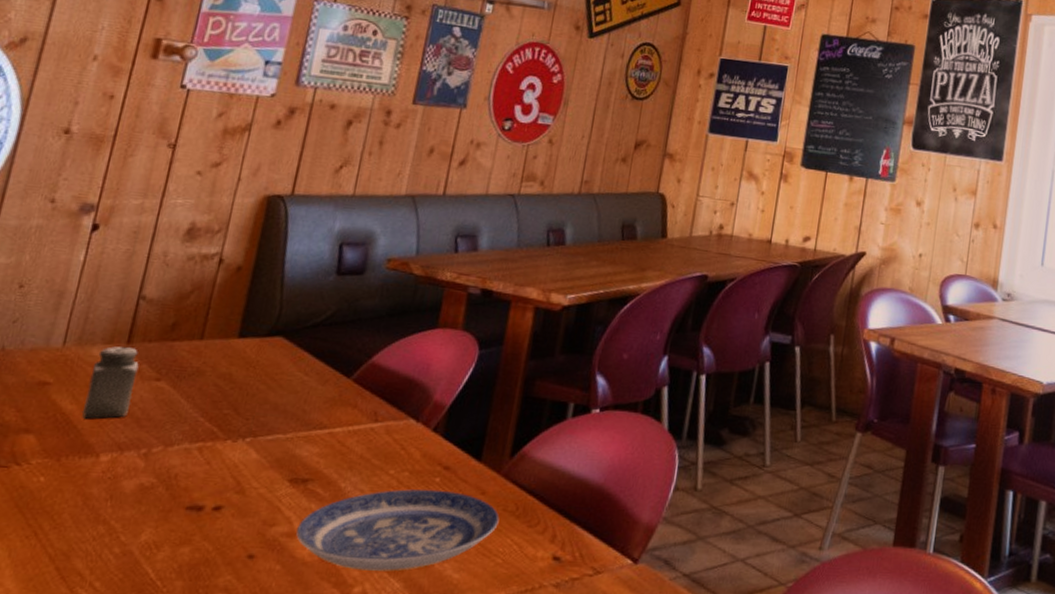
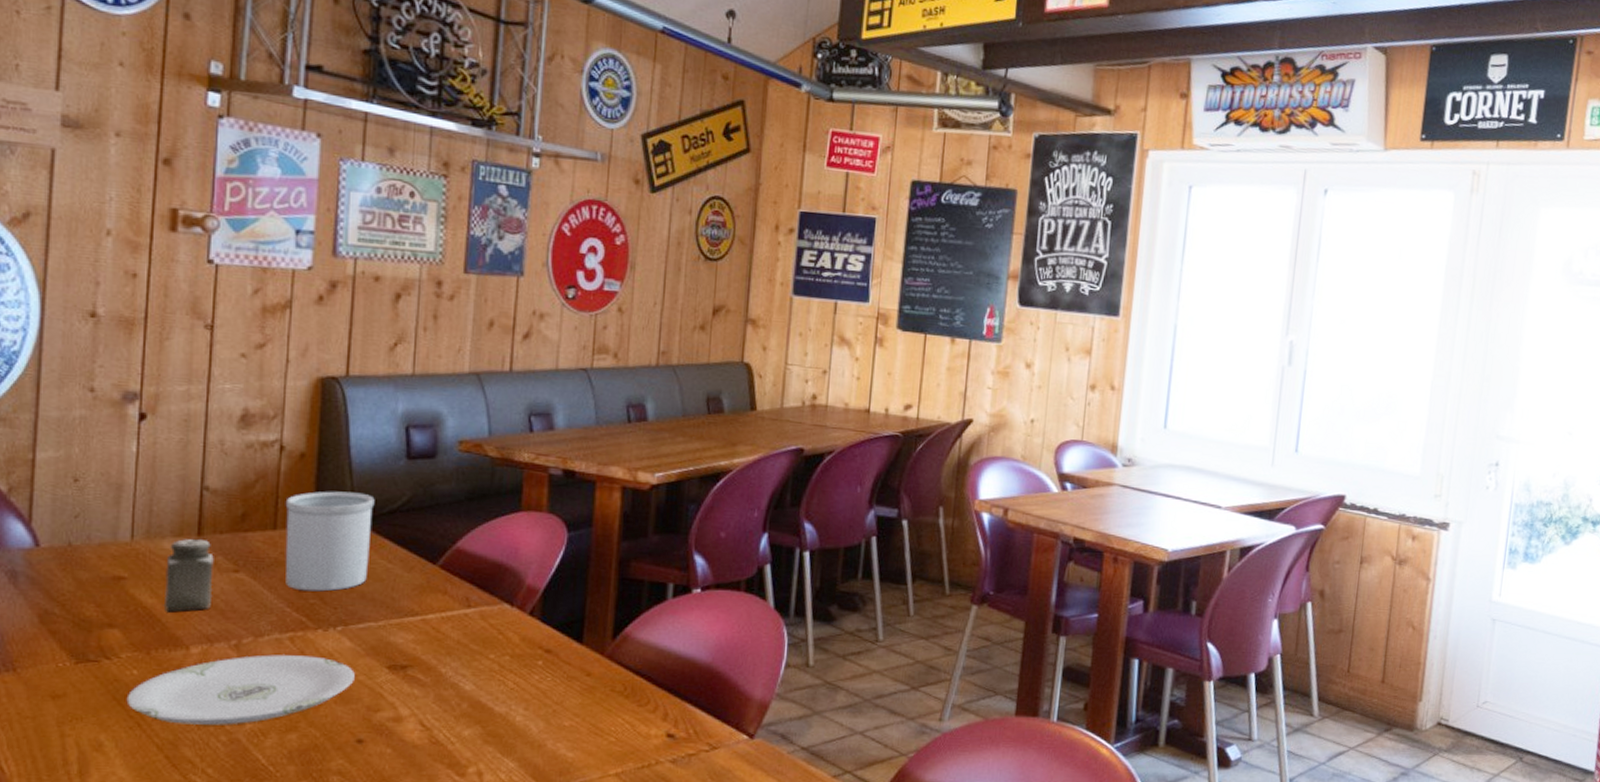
plate: none [28,464,256,537] -> present [126,655,355,725]
utensil holder: none [203,303,301,402] -> present [285,491,375,592]
plate: present [296,489,500,571] -> none [403,672,608,752]

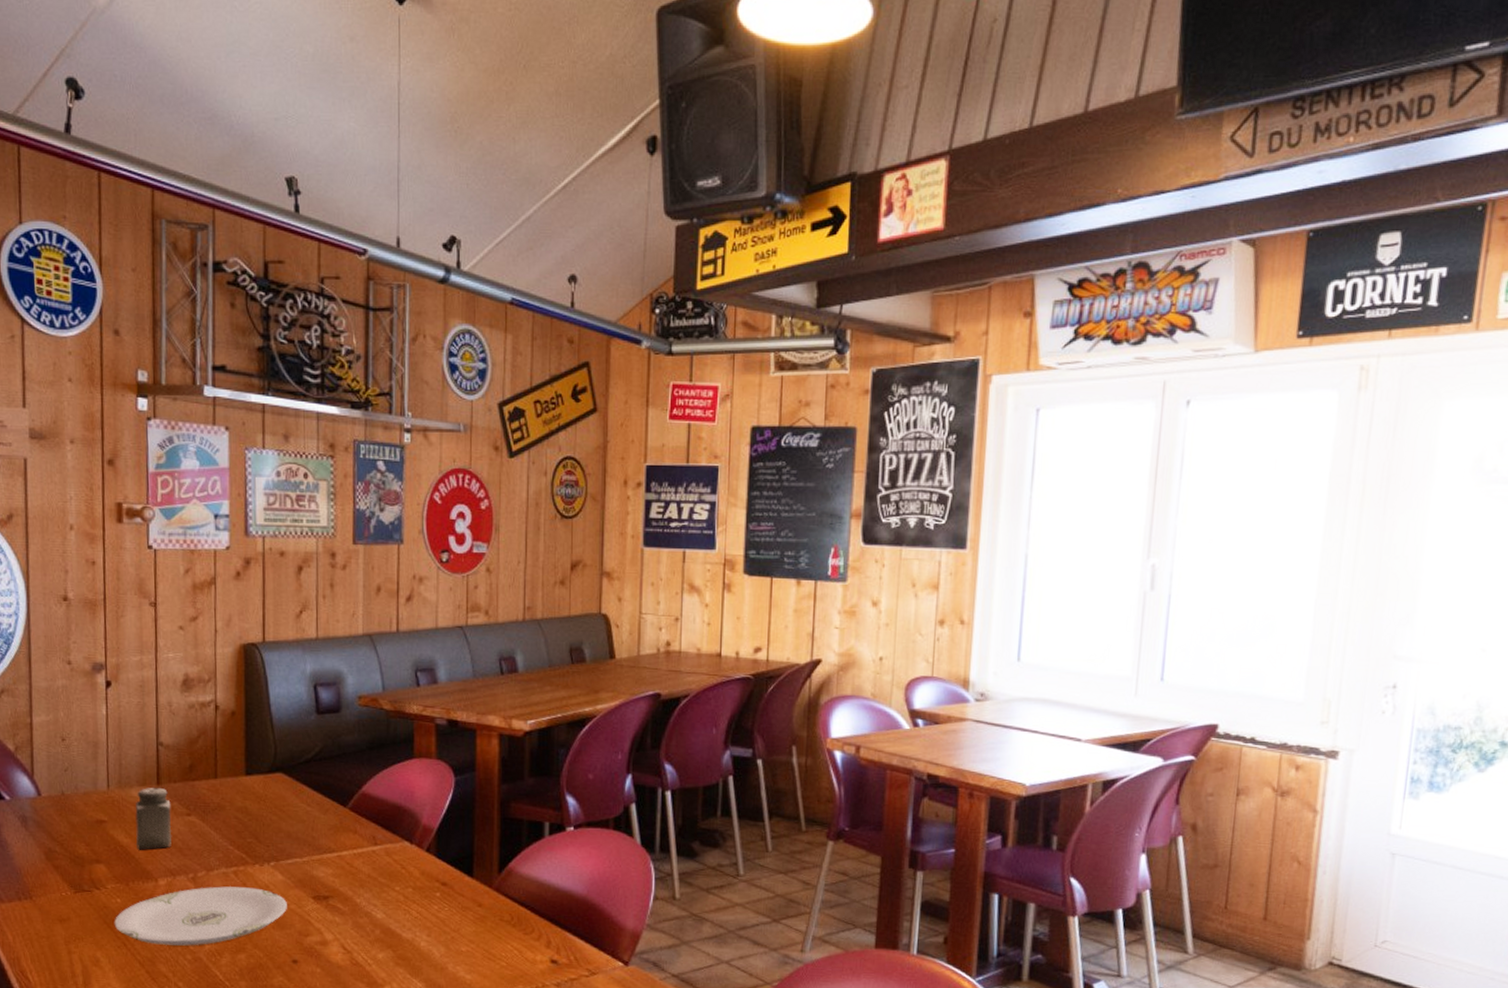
utensil holder: present [285,491,375,592] -> none [222,744,293,832]

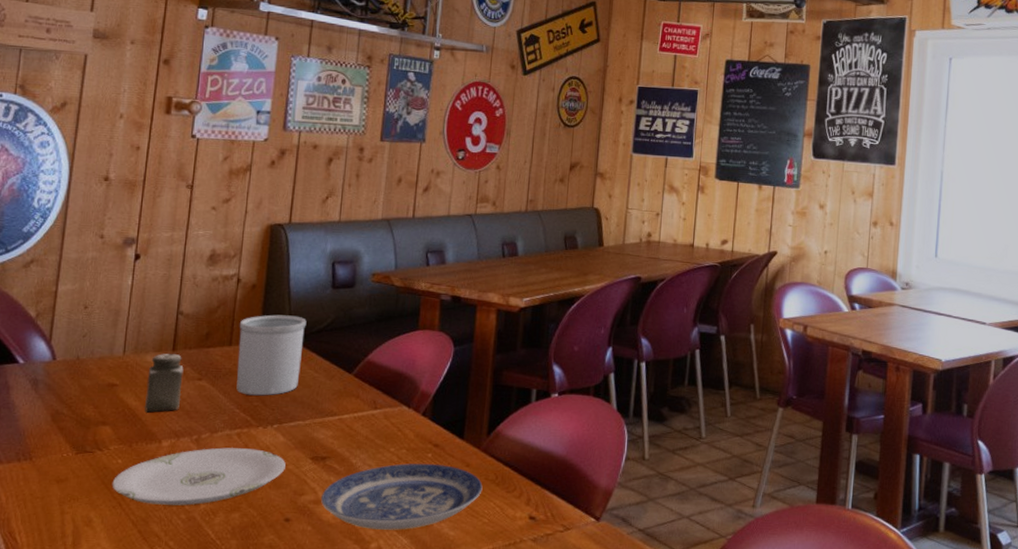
utensil holder: none [222,744,293,832] -> present [236,314,307,396]
plate: none [328,902,498,973] -> present [321,463,483,530]

